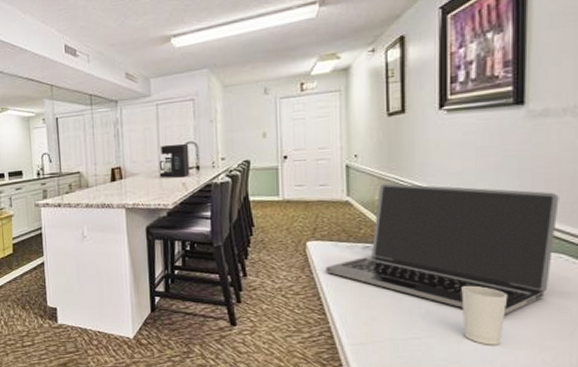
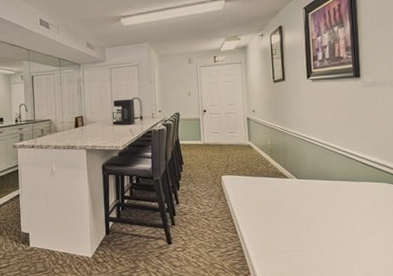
laptop: present [326,183,559,314] -> none [236,131,387,229]
cup: present [461,285,508,345] -> none [329,208,360,253]

